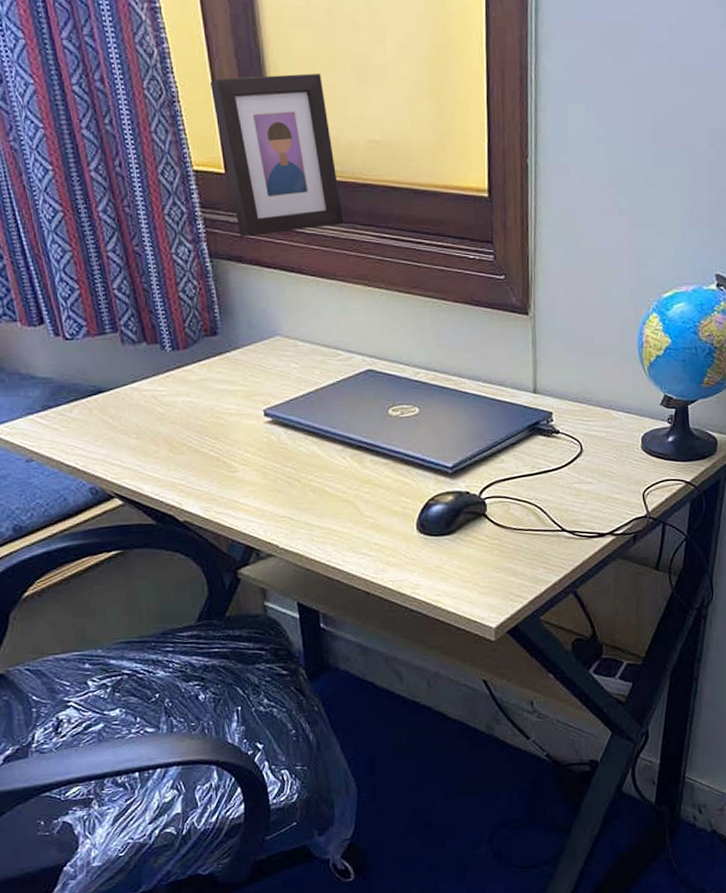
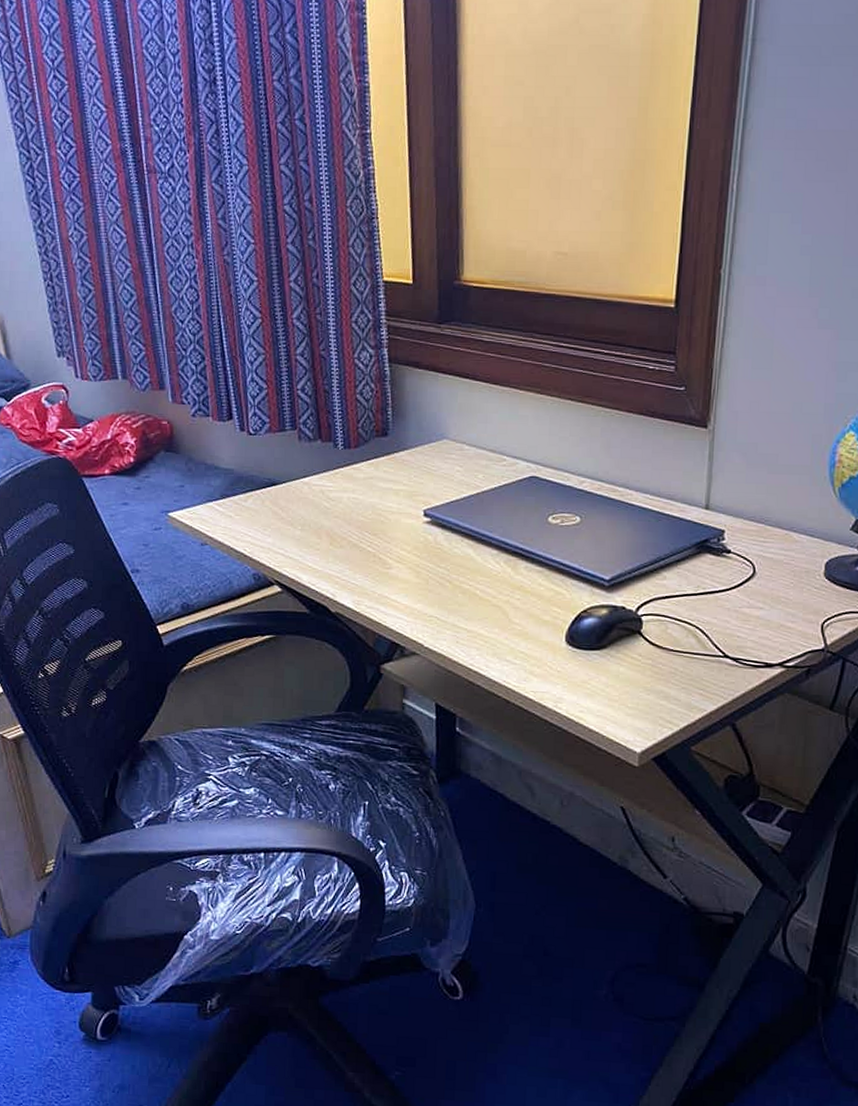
picture frame: present [209,73,344,237] -> none [407,189,523,344]

